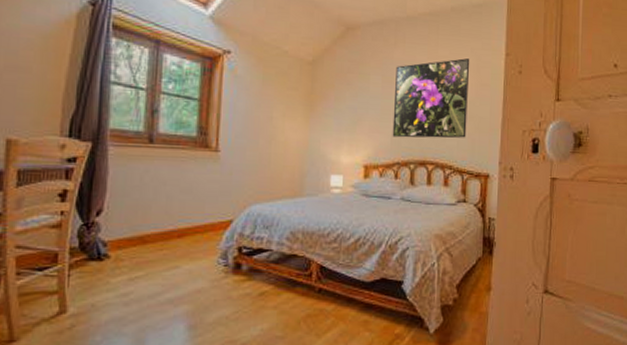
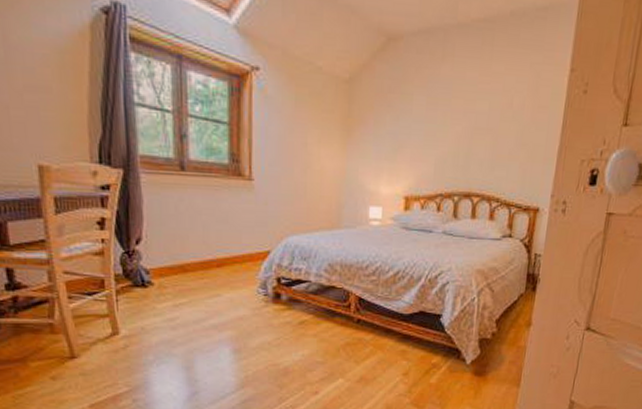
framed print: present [392,58,470,138] -> none [436,75,528,168]

